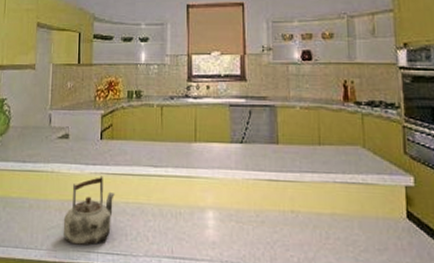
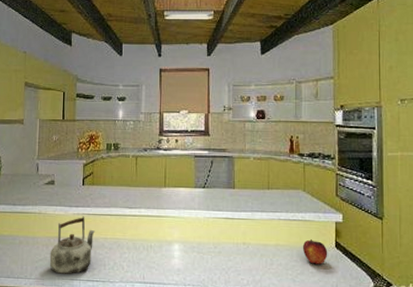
fruit: none [364,208,398,240] -> present [302,239,328,264]

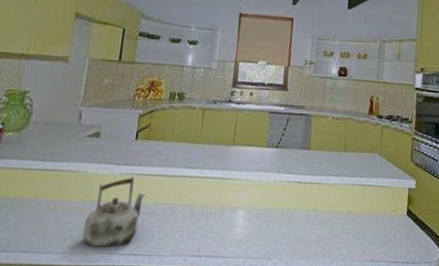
fruit: present [302,239,328,264] -> none [374,206,399,233]

